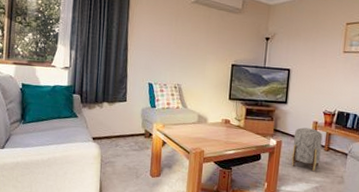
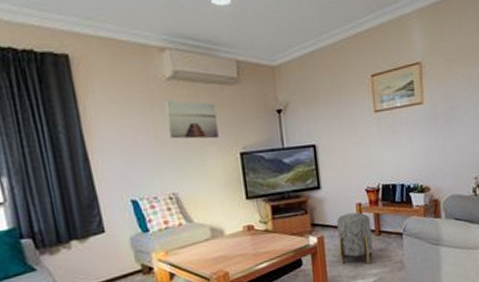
wall art: none [185,17,221,51] -> present [165,99,219,139]

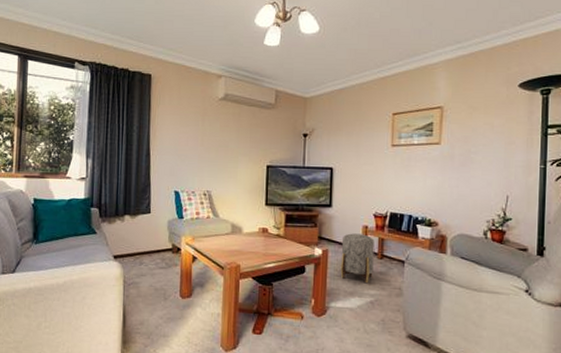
wall art: present [165,99,219,139] -> none [214,116,253,151]

